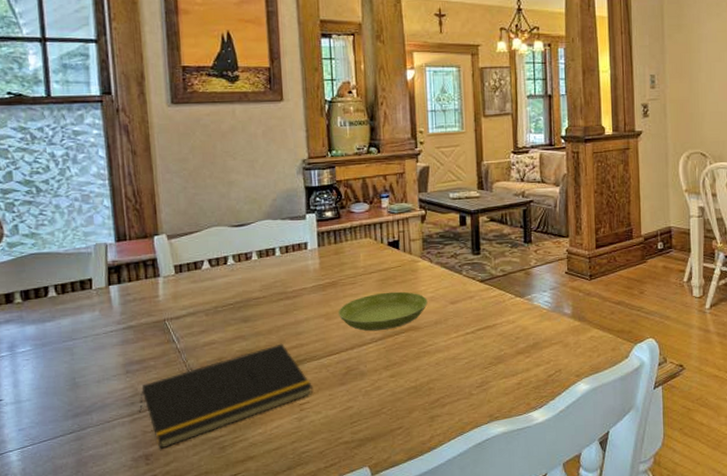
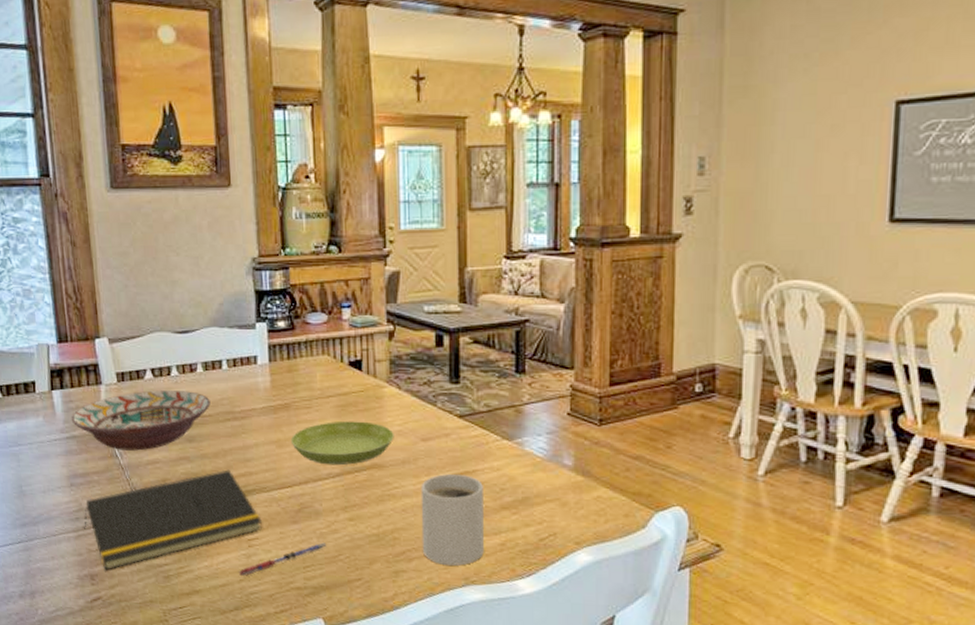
decorative bowl: none [128,277,265,335] -> present [71,390,211,451]
pen: none [290,399,371,439] -> present [238,542,327,577]
mug: none [451,328,504,406] -> present [420,473,484,566]

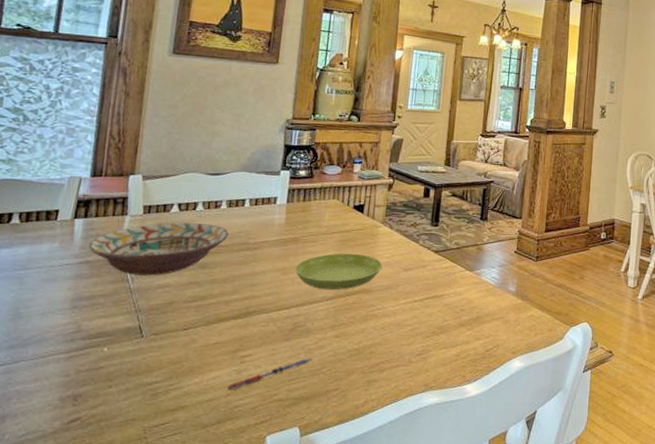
notepad: present [84,469,263,570] -> none [77,293,258,390]
mug: present [420,473,484,566] -> none [393,297,448,374]

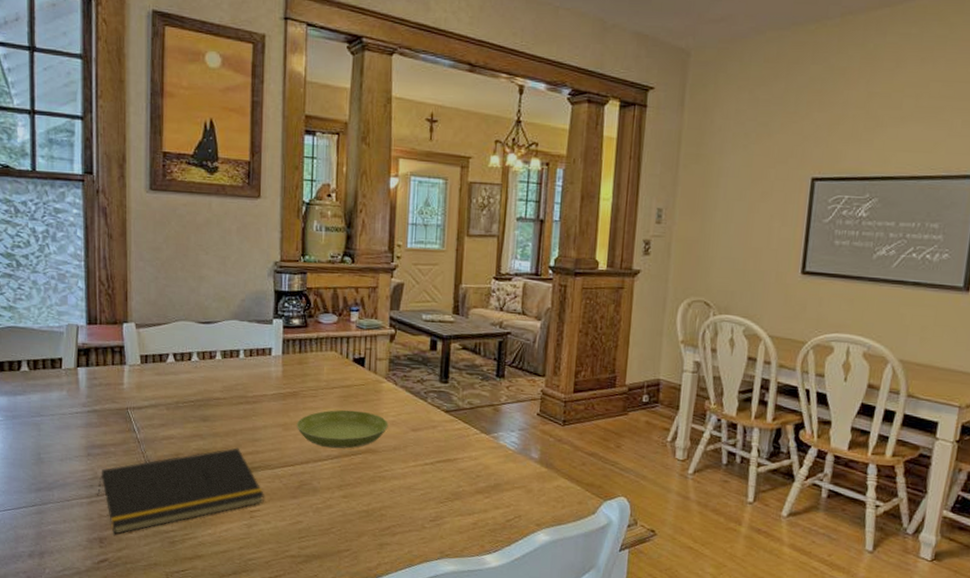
notepad: none [77,293,258,390] -> present [97,447,265,534]
decorative bowl: present [88,222,229,276] -> none [93,373,226,427]
pen: present [226,357,313,392] -> none [239,516,321,545]

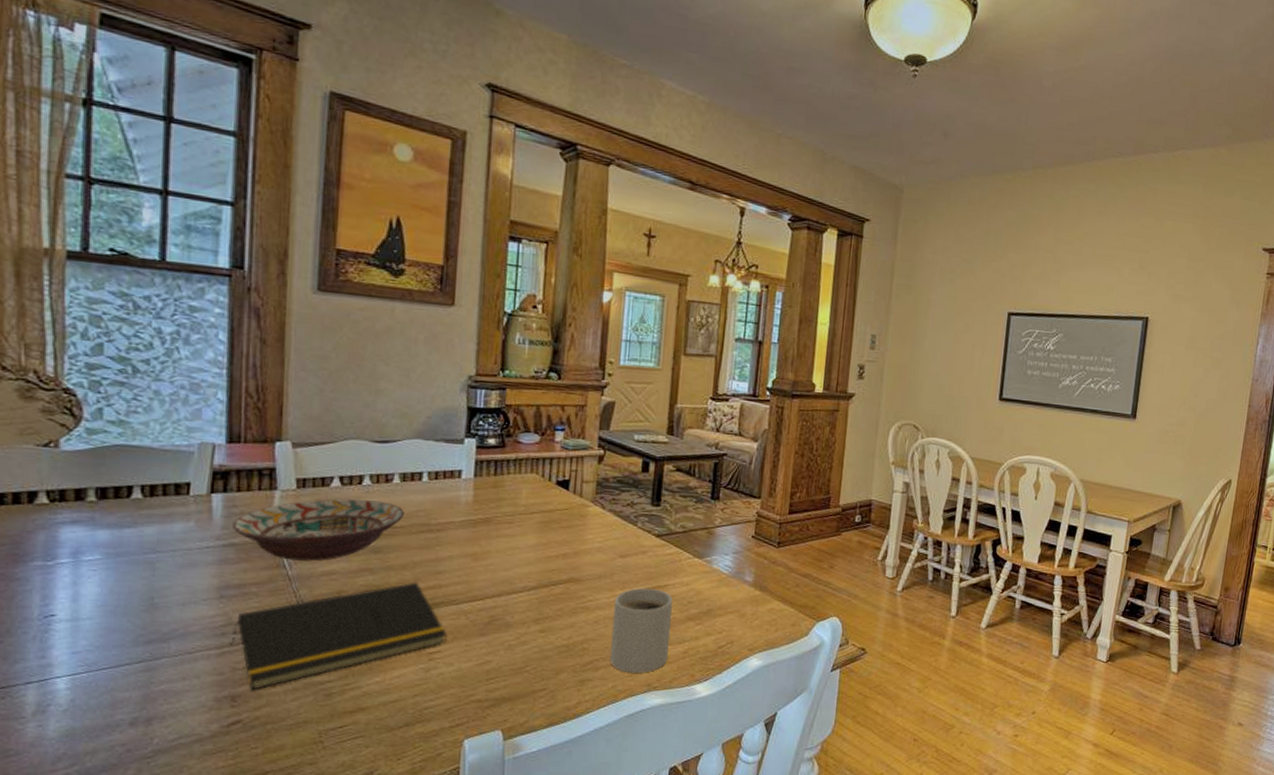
decorative bowl: none [93,373,226,427] -> present [231,498,404,561]
saucer: present [296,409,388,449] -> none [487,536,594,579]
mug: none [405,460,462,541] -> present [609,587,673,673]

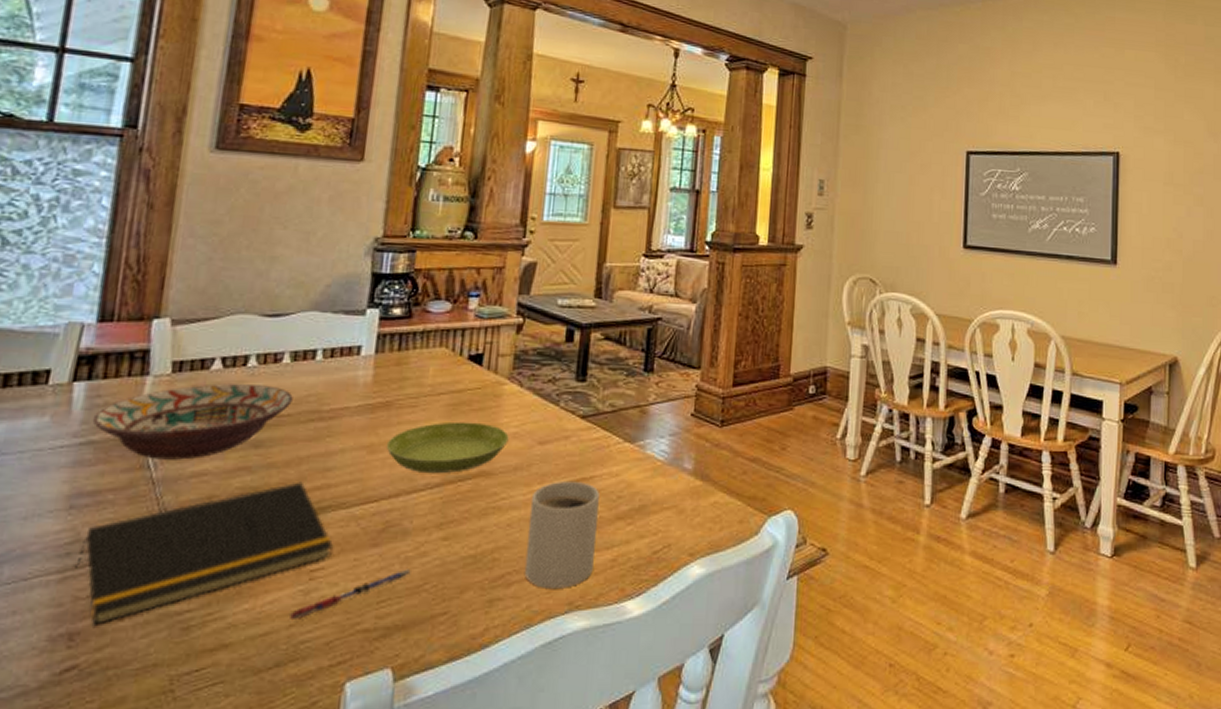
pen: none [413,654,514,692] -> present [288,569,411,621]
saucer: none [487,536,594,579] -> present [386,421,509,474]

